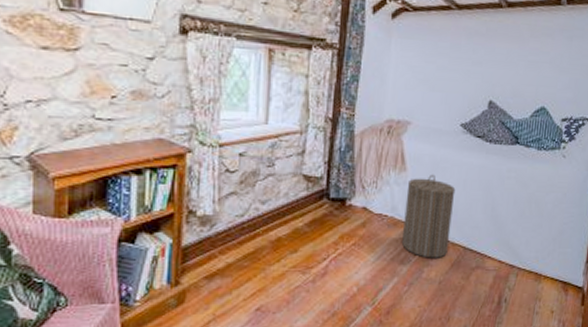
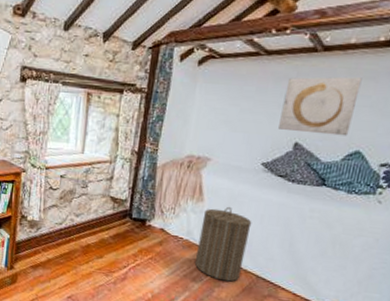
wall art: none [474,33,541,93] -> present [278,76,362,136]

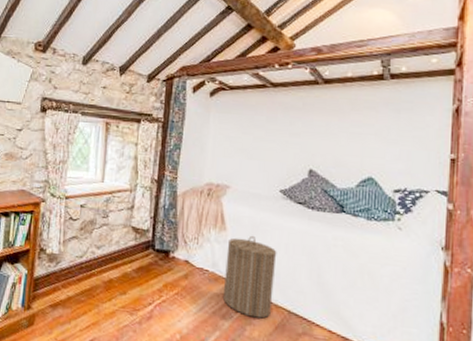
wall art: present [278,76,362,136] -> none [292,107,363,163]

